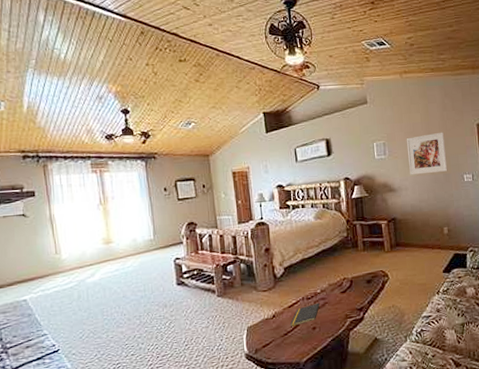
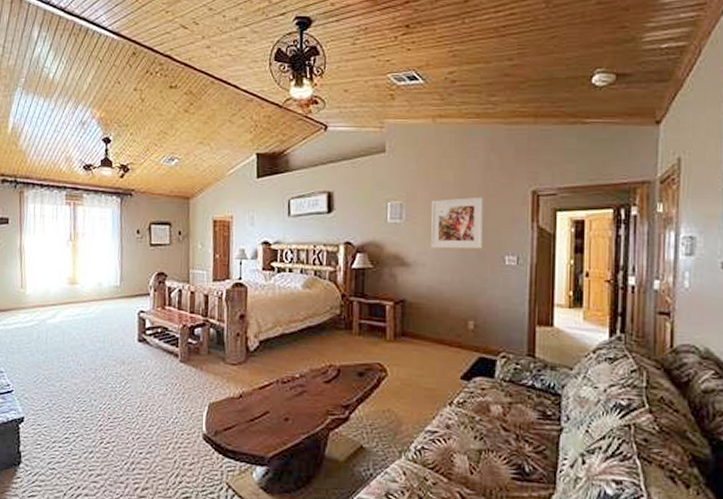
notepad: present [289,302,320,327] -> none [258,389,297,413]

